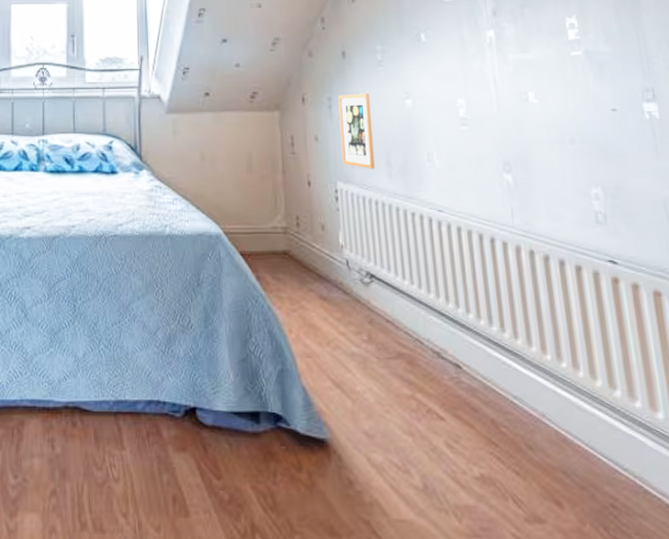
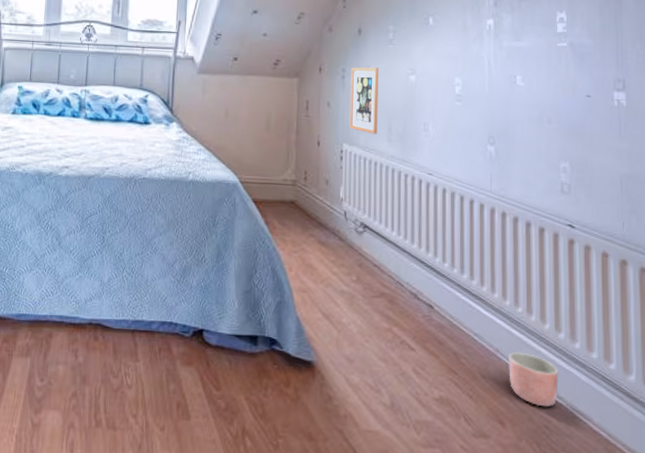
planter: none [557,415,623,482] -> present [509,351,559,407]

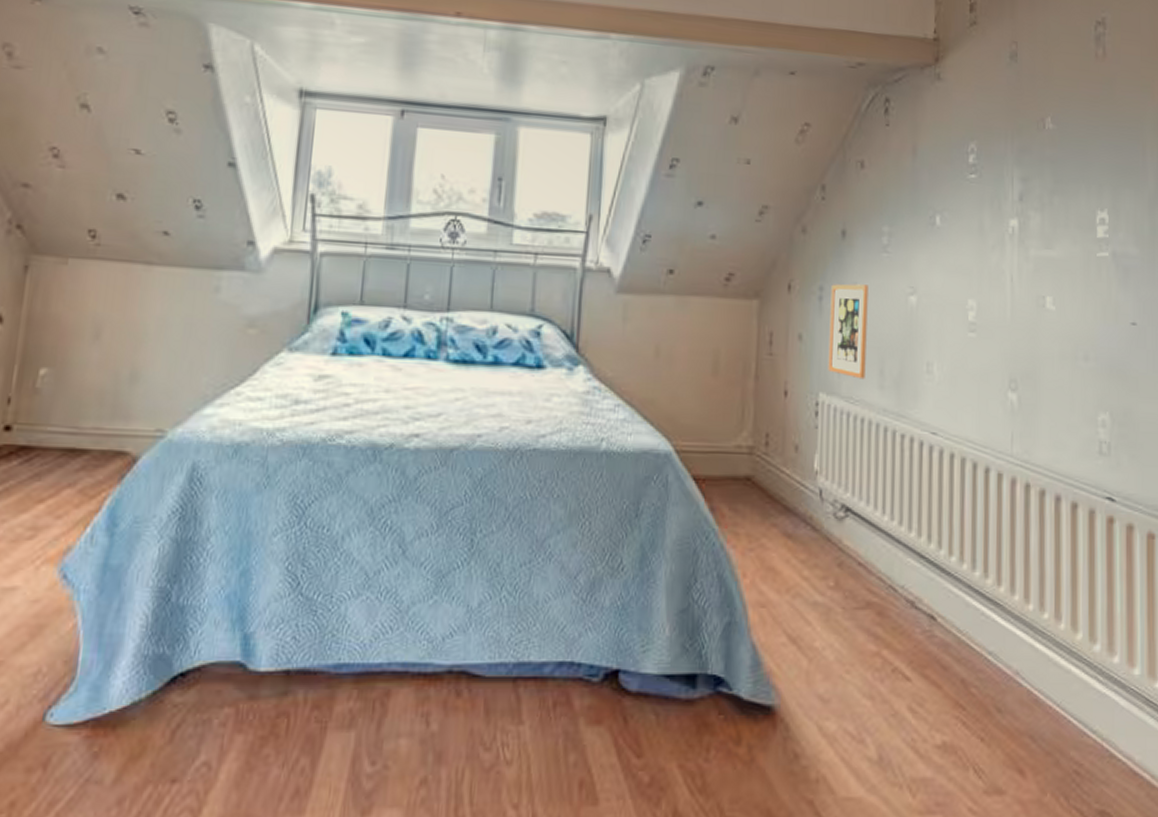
planter: present [509,351,559,407] -> none [1031,673,1093,746]

